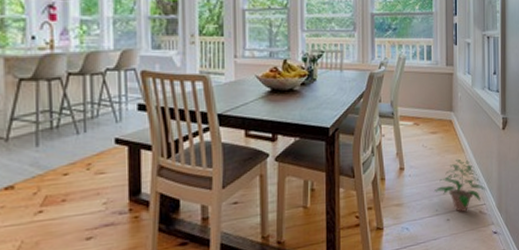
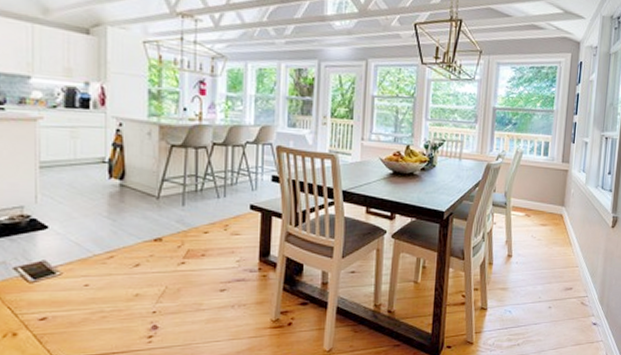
potted plant: present [433,158,486,212] -> none [538,251,590,302]

